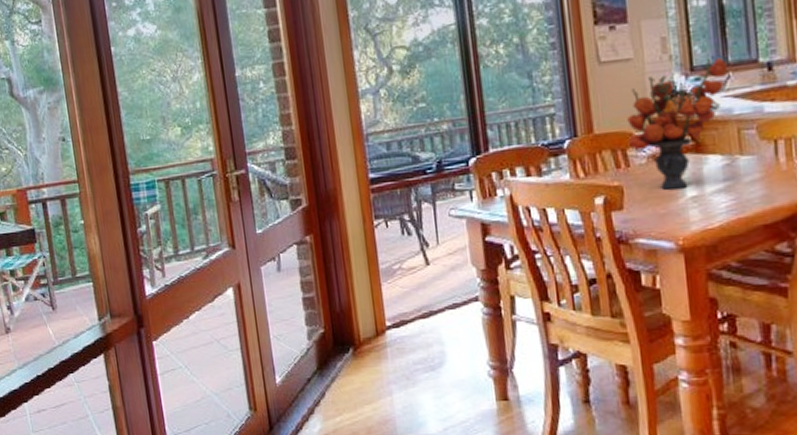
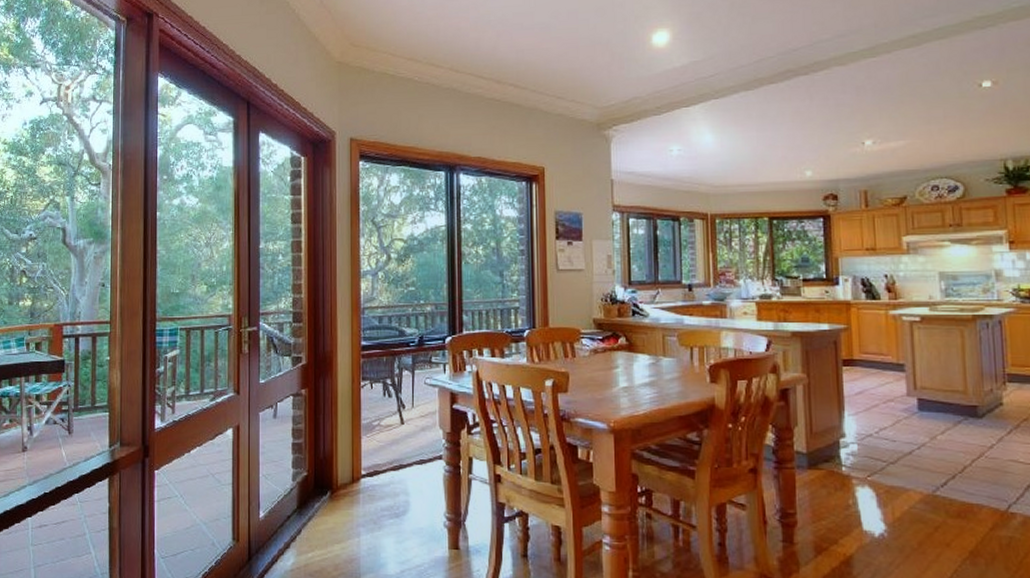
bouquet: present [627,54,728,191] -> none [576,270,658,381]

